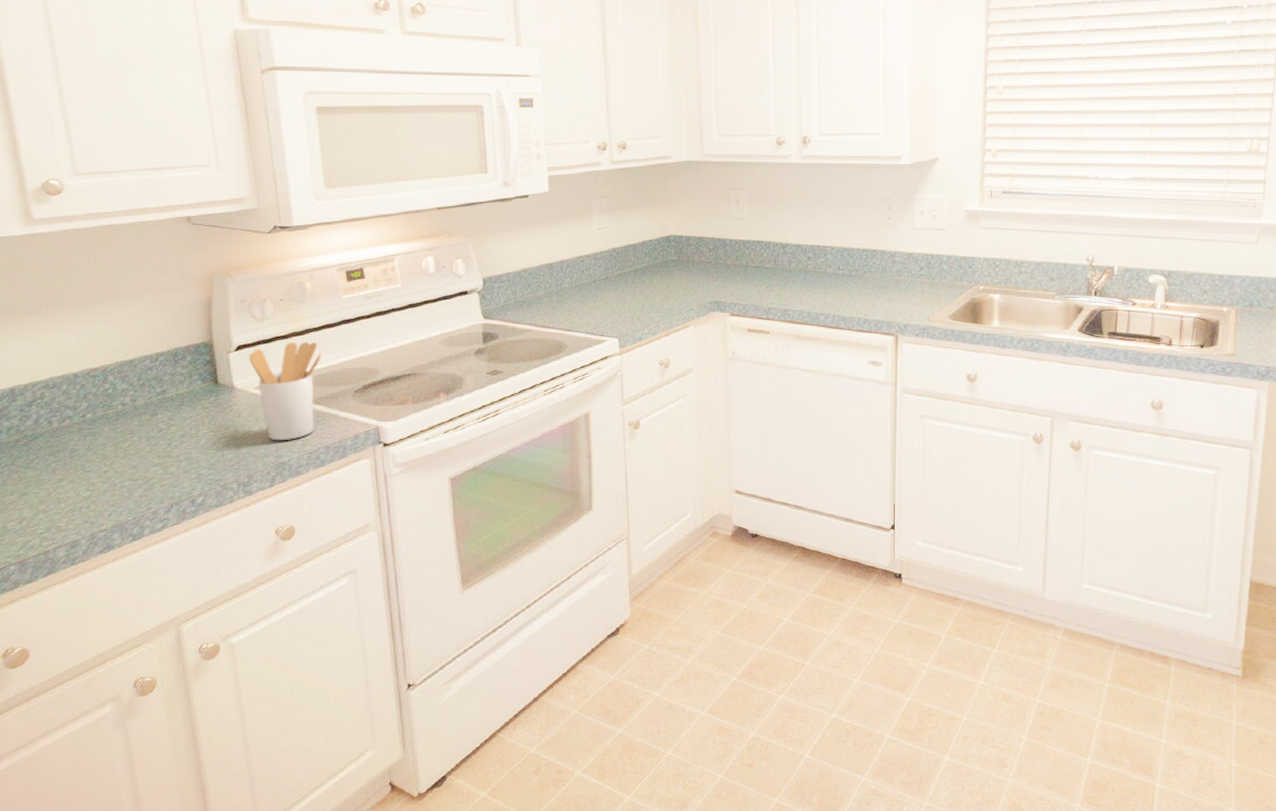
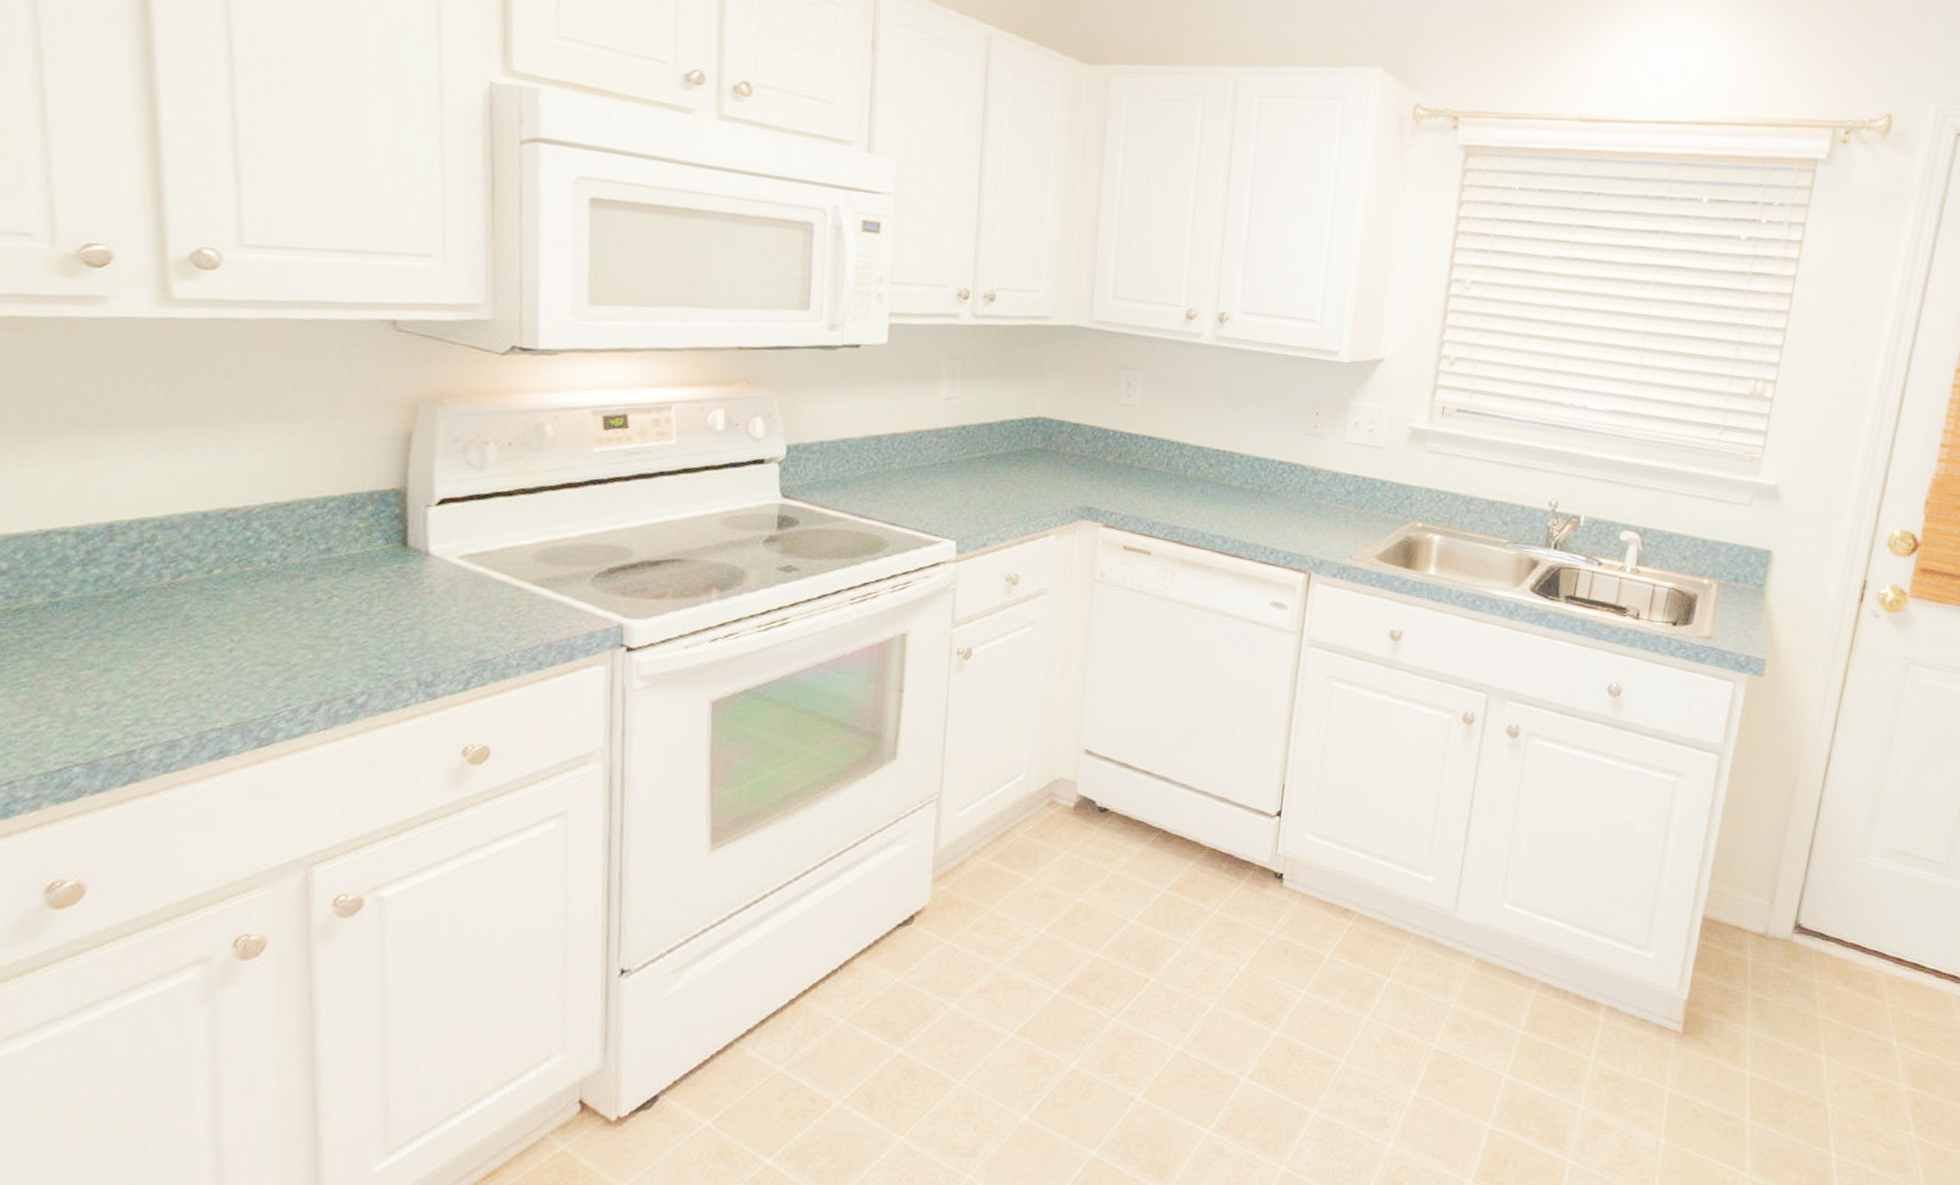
utensil holder: present [248,341,321,441] -> none [454,501,557,631]

